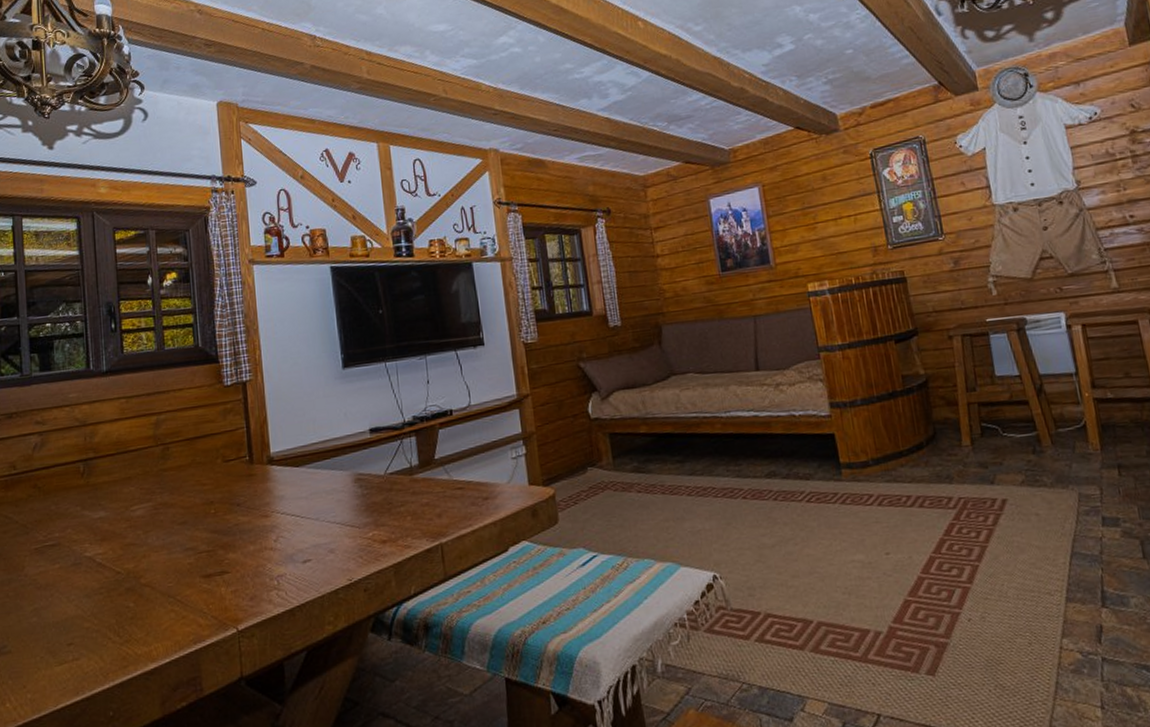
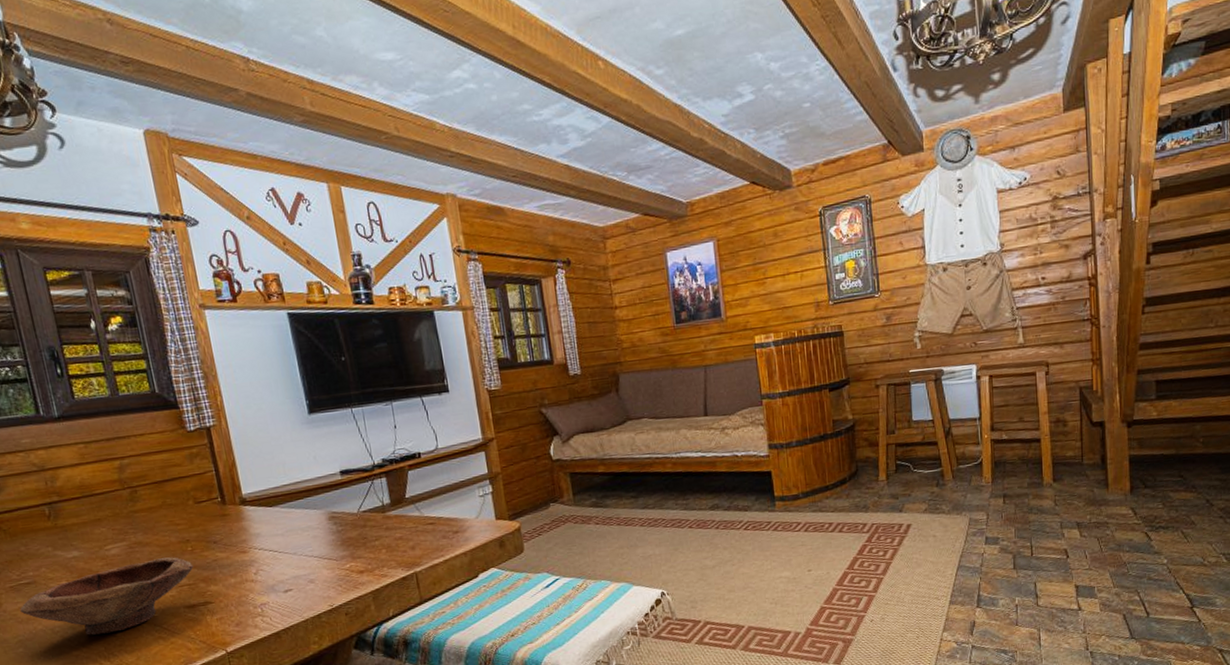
bowl: none [41,520,215,606] -> present [20,557,194,636]

